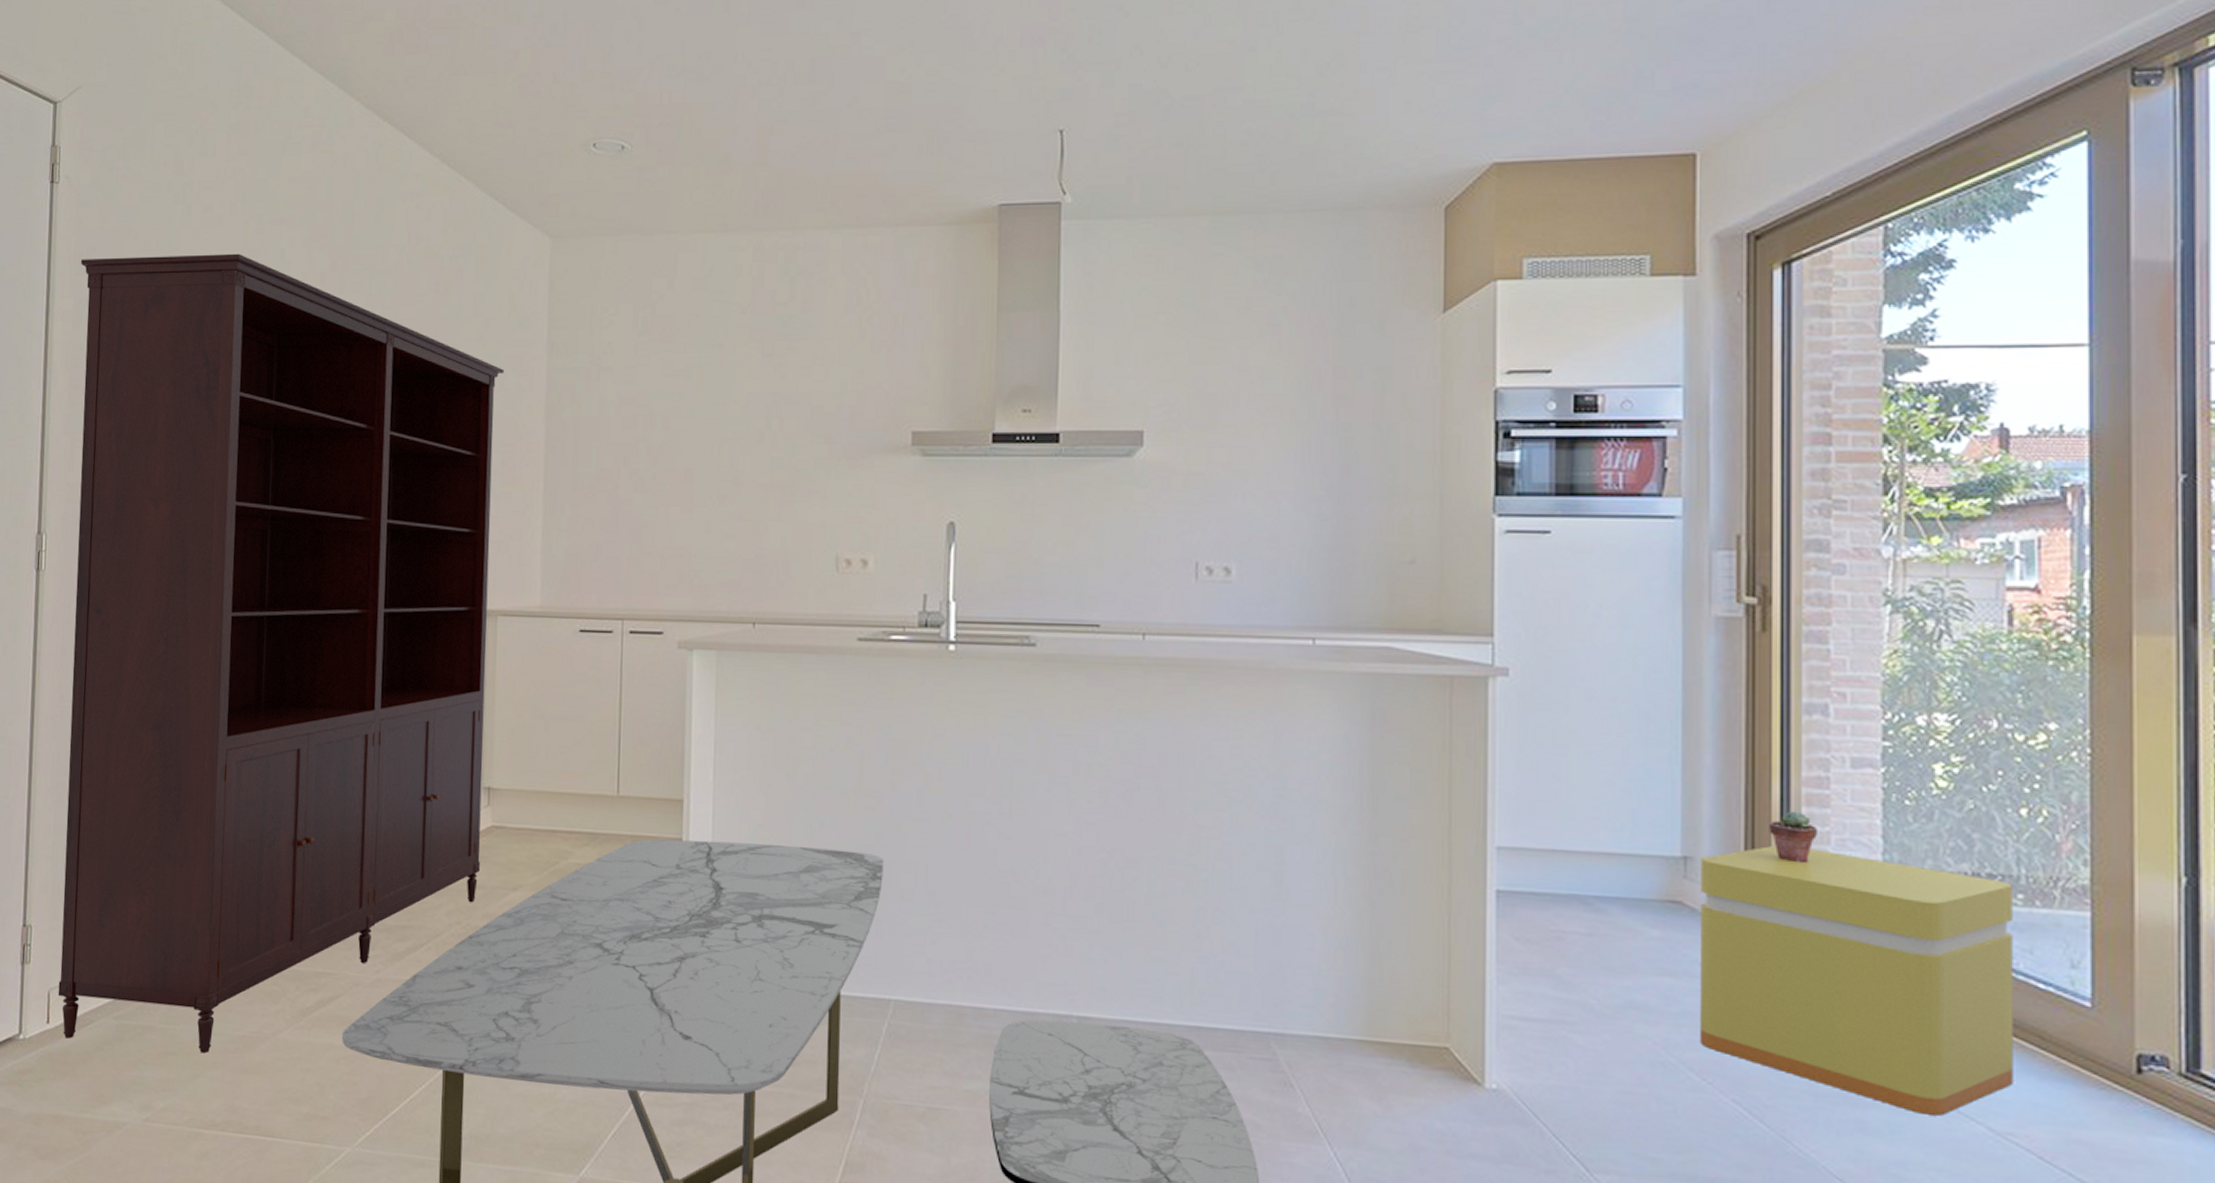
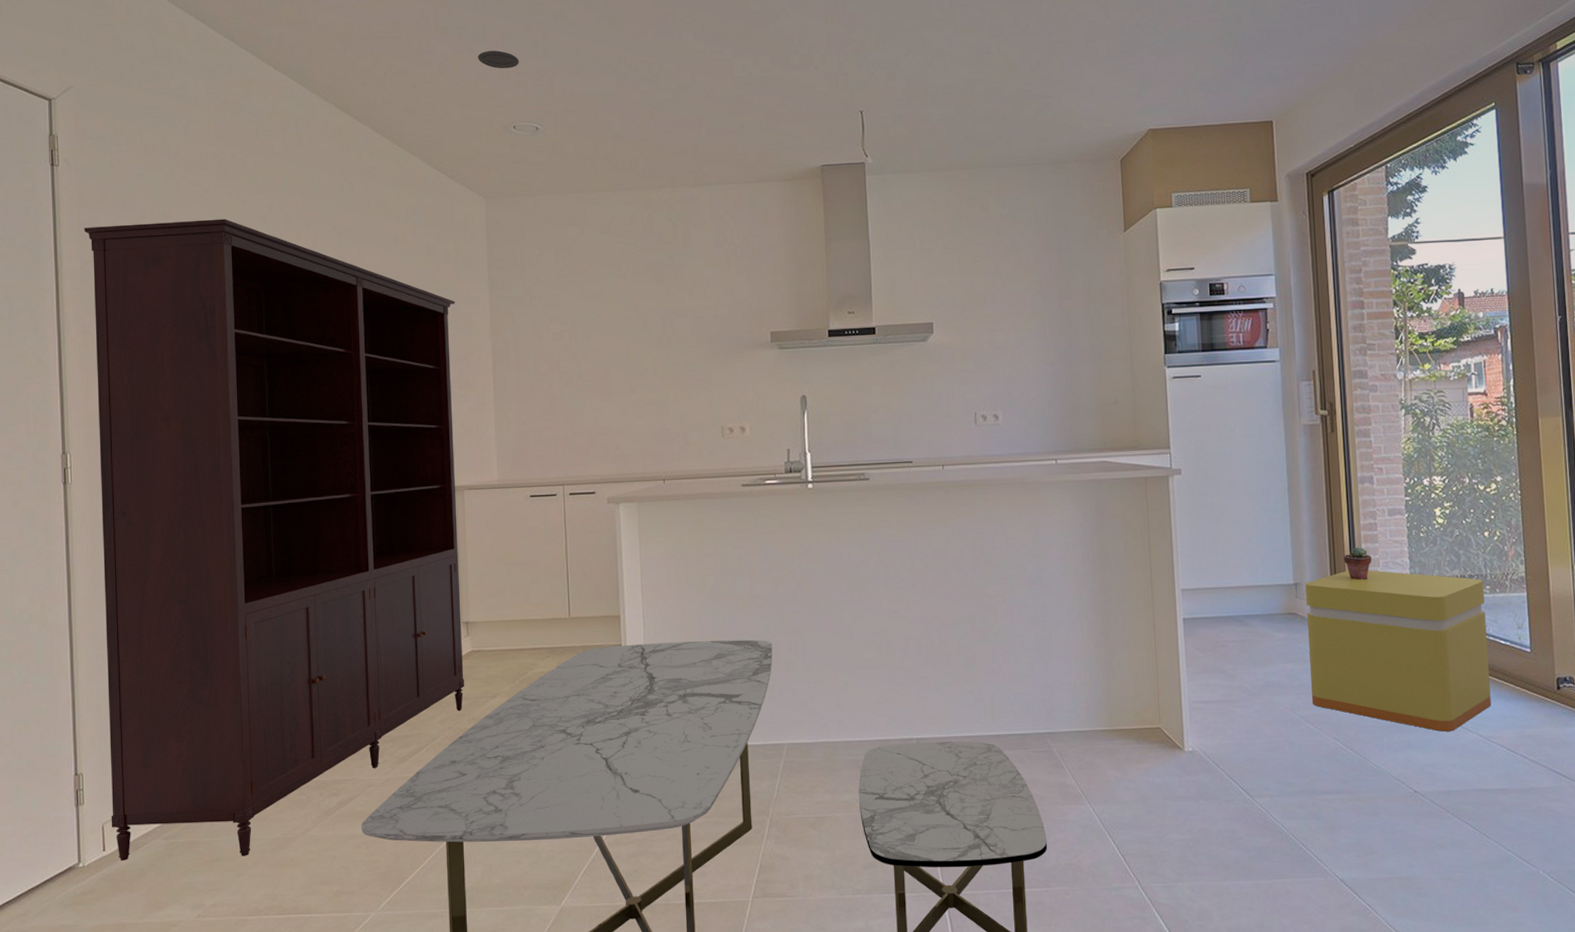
recessed light: none [555,44,606,69] -> present [478,50,519,69]

